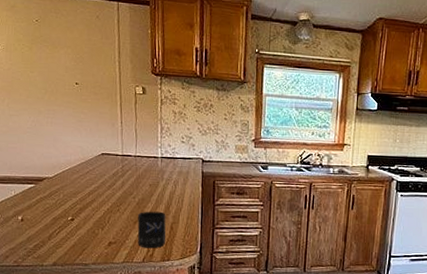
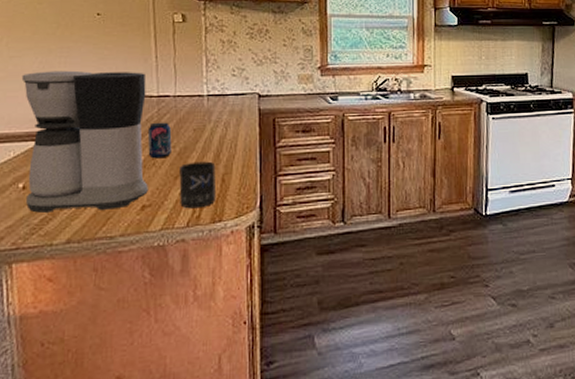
coffee maker: none [19,128,114,243] -> present [21,70,148,213]
beverage can: none [114,176,133,206] -> present [147,122,172,159]

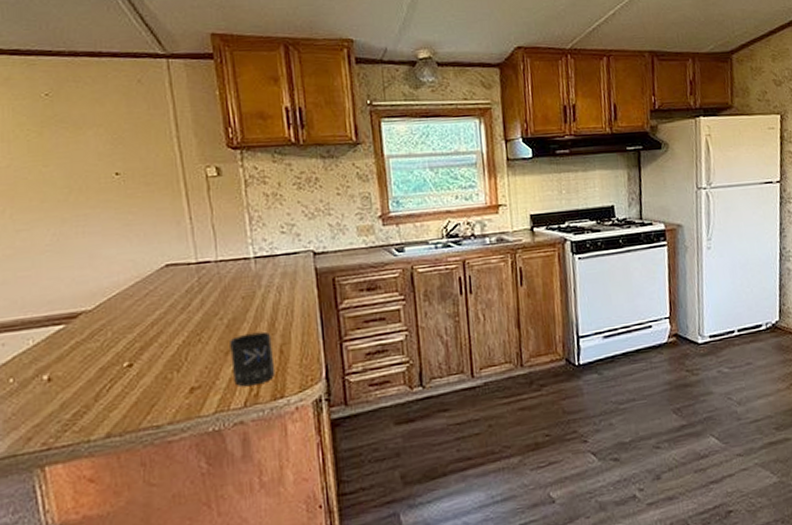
coffee maker: present [21,70,148,213] -> none [33,237,196,407]
beverage can: present [147,122,172,159] -> none [188,291,219,334]

